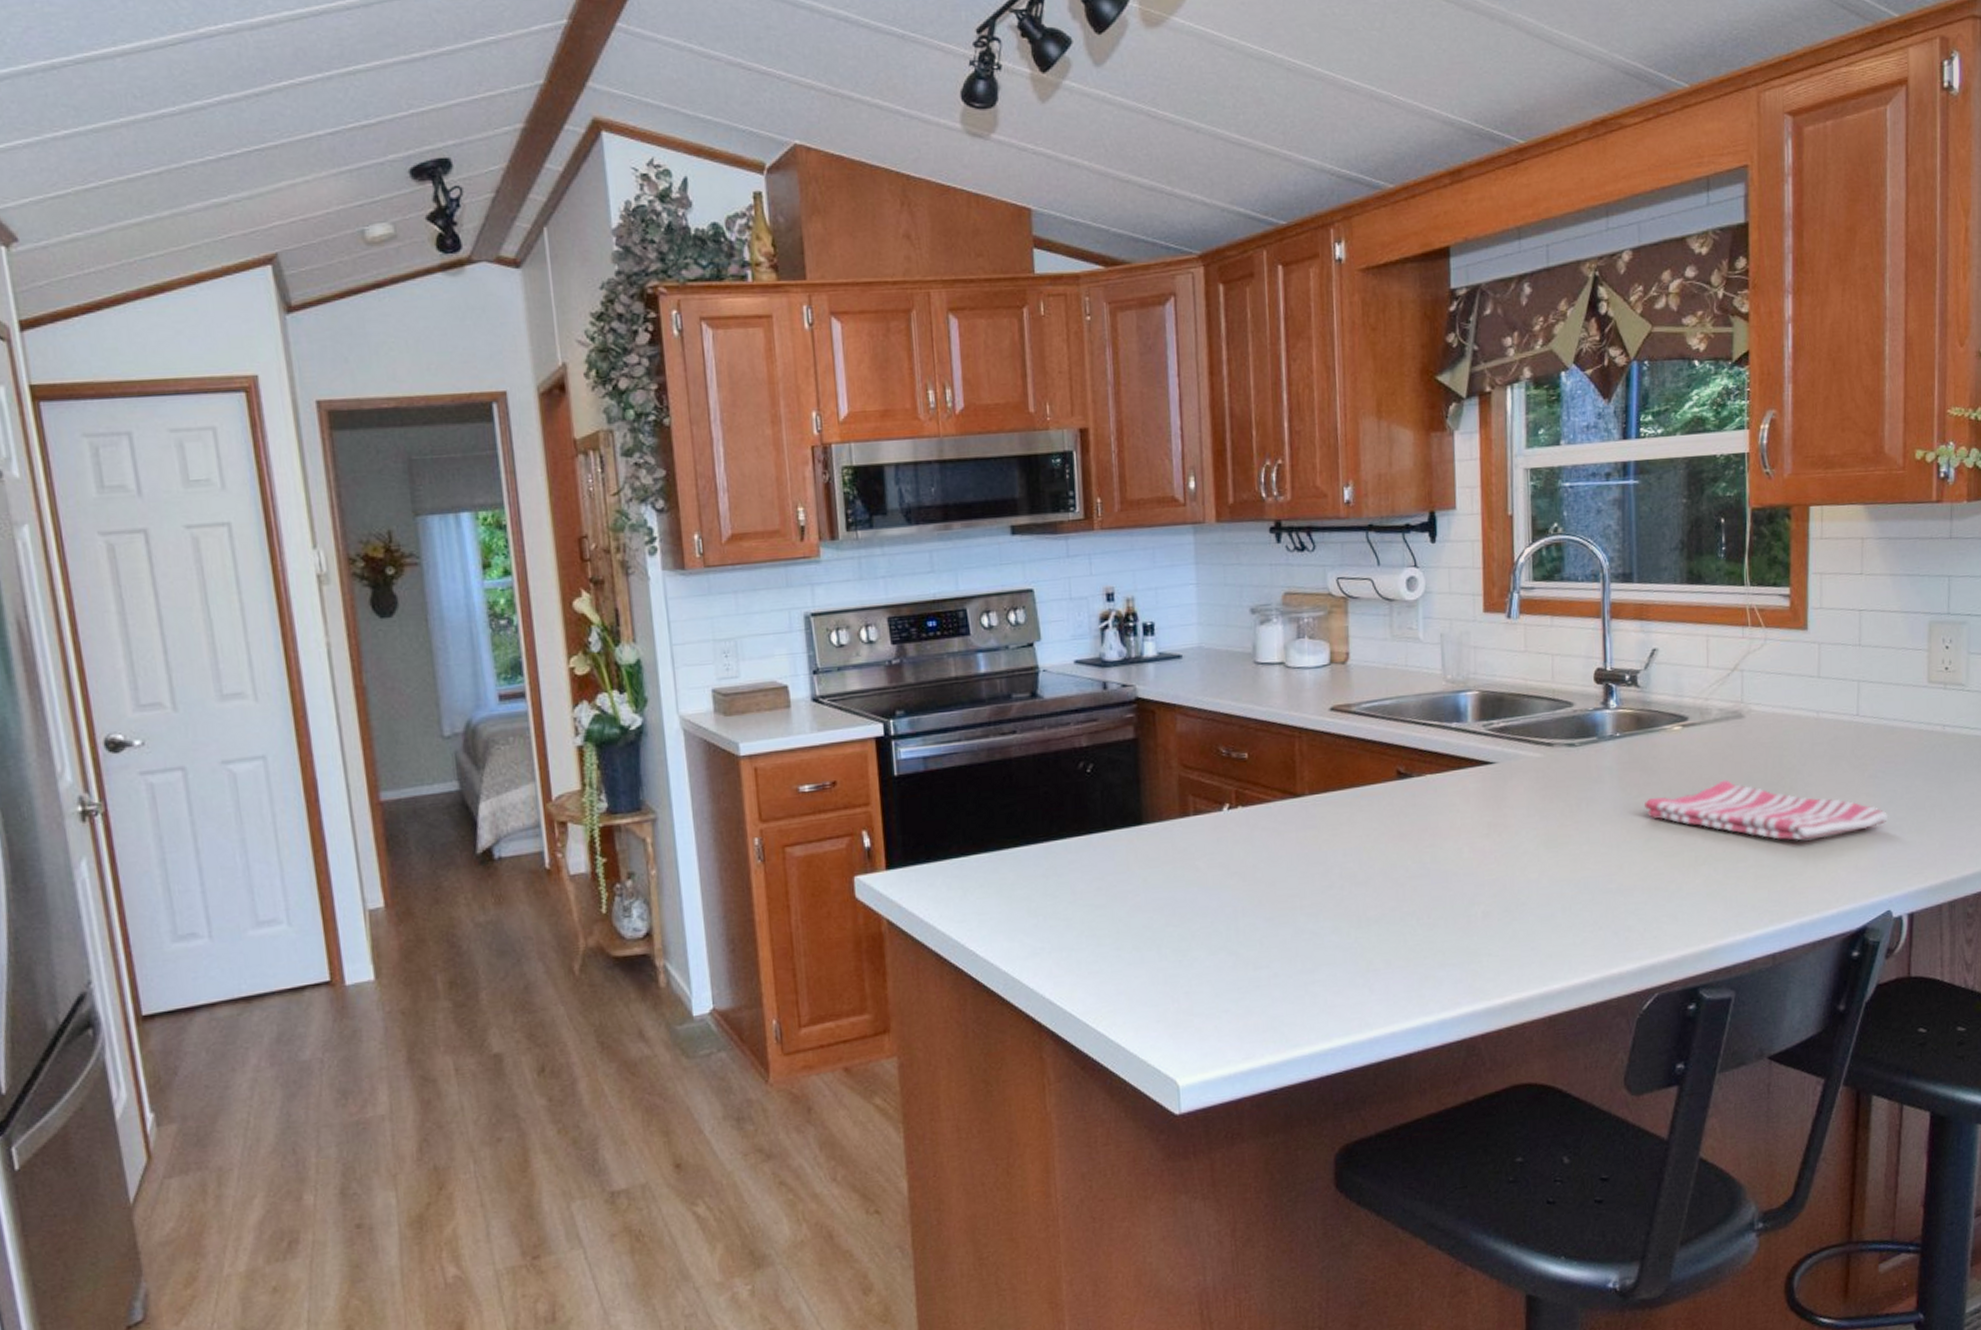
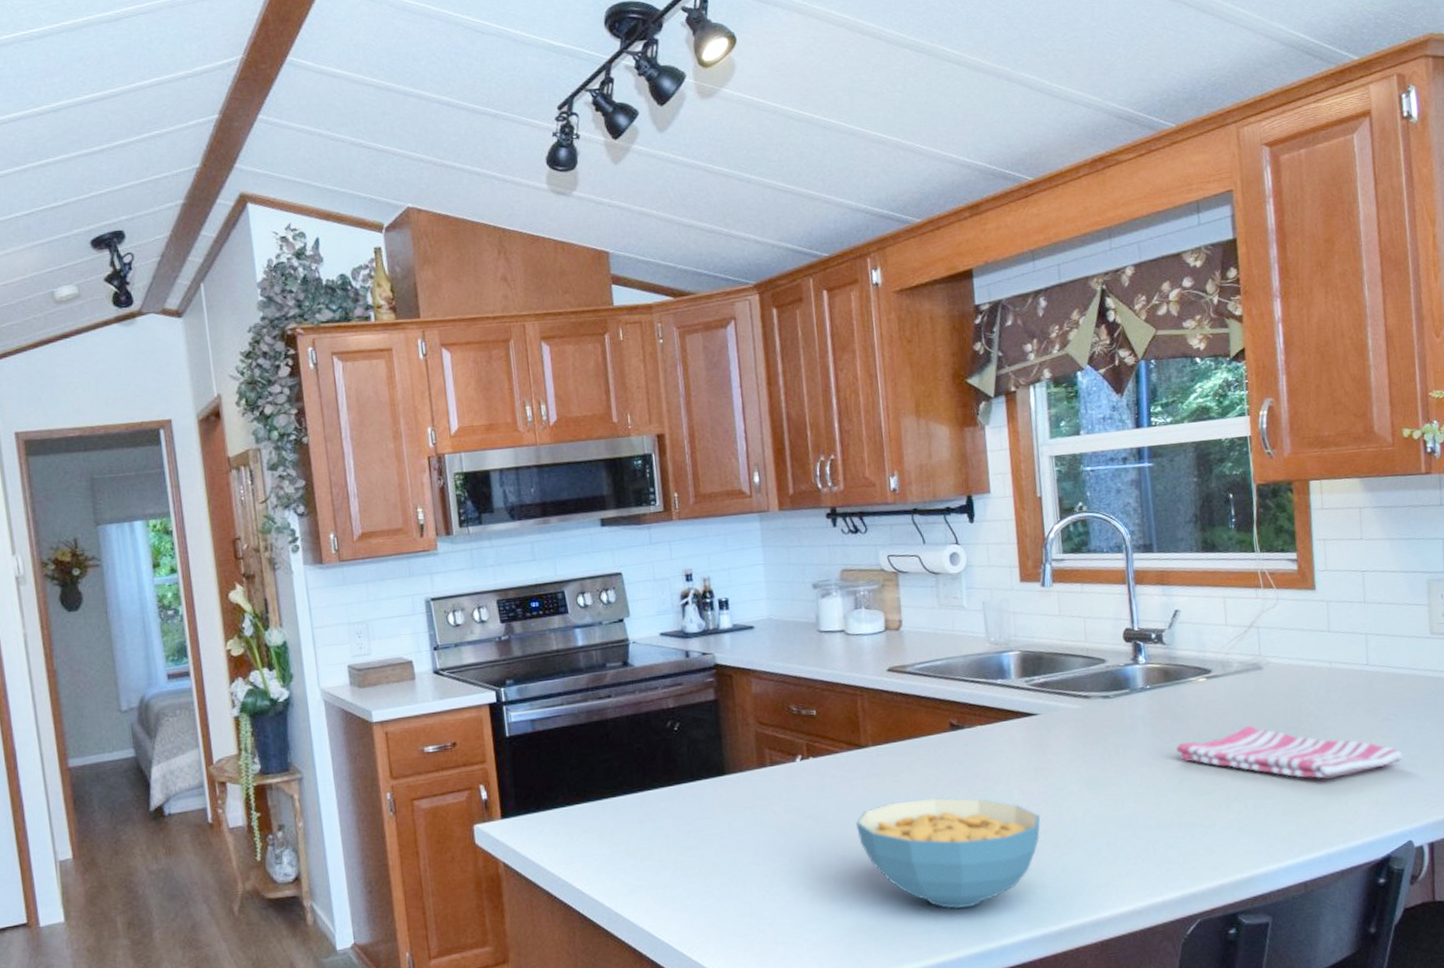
cereal bowl: none [1286,854,1491,979] -> present [855,797,1041,910]

